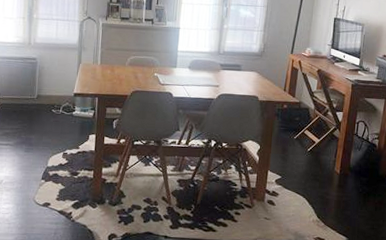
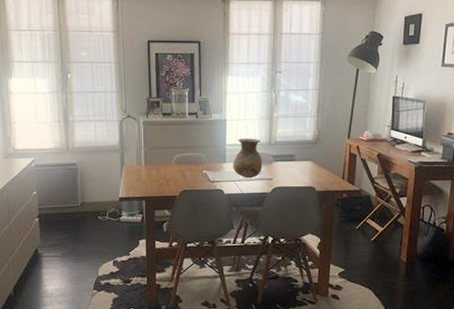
vase: none [182,46,211,84] -> present [232,138,263,178]

